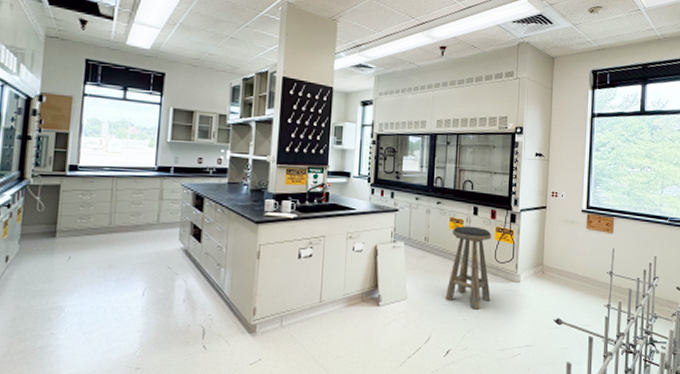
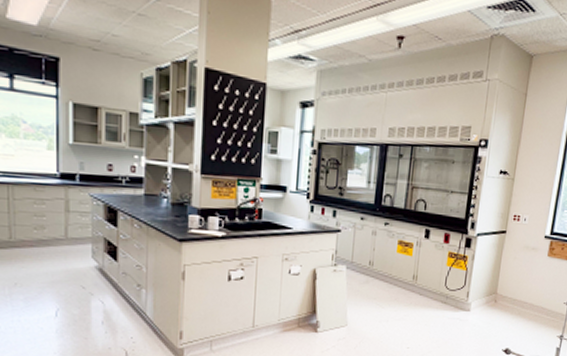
stool: present [445,226,492,310] -> none [388,250,443,338]

